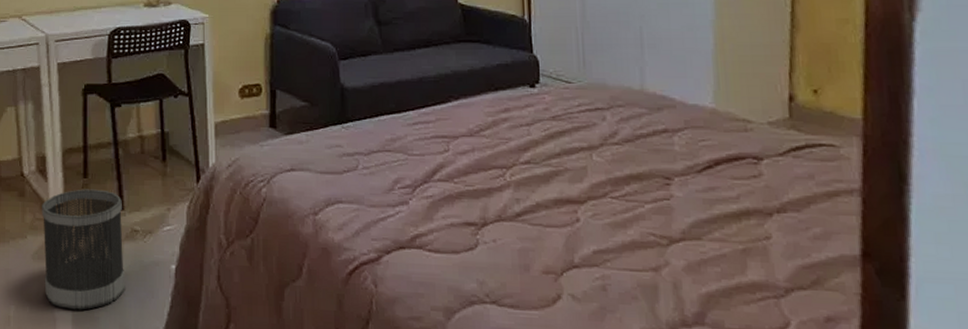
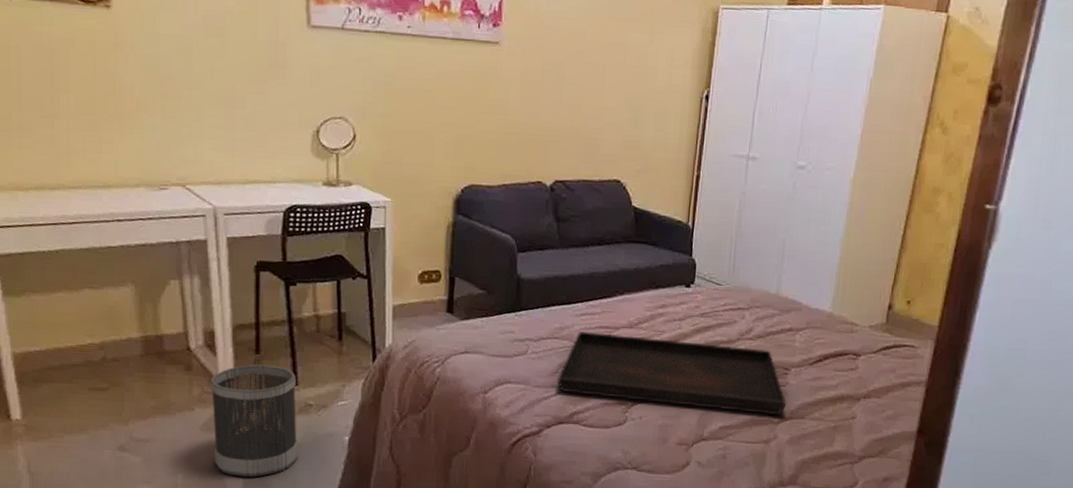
serving tray: none [392,143,675,236] -> present [556,331,787,415]

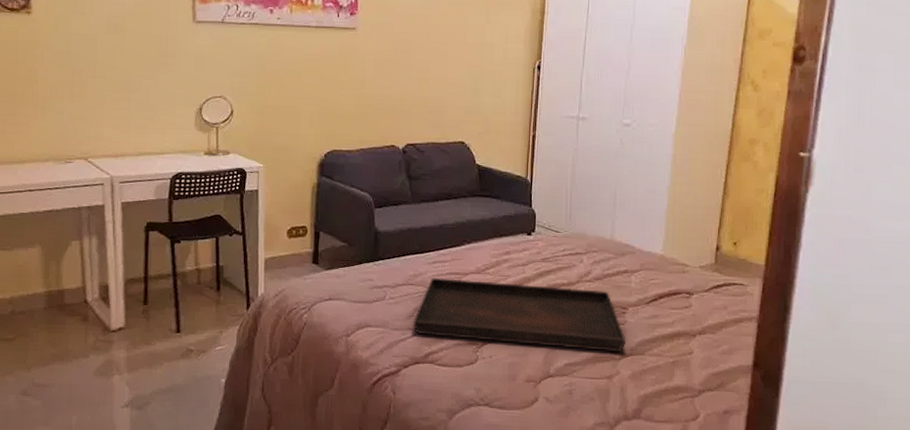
wastebasket: present [210,364,298,477] -> none [104,314,180,418]

